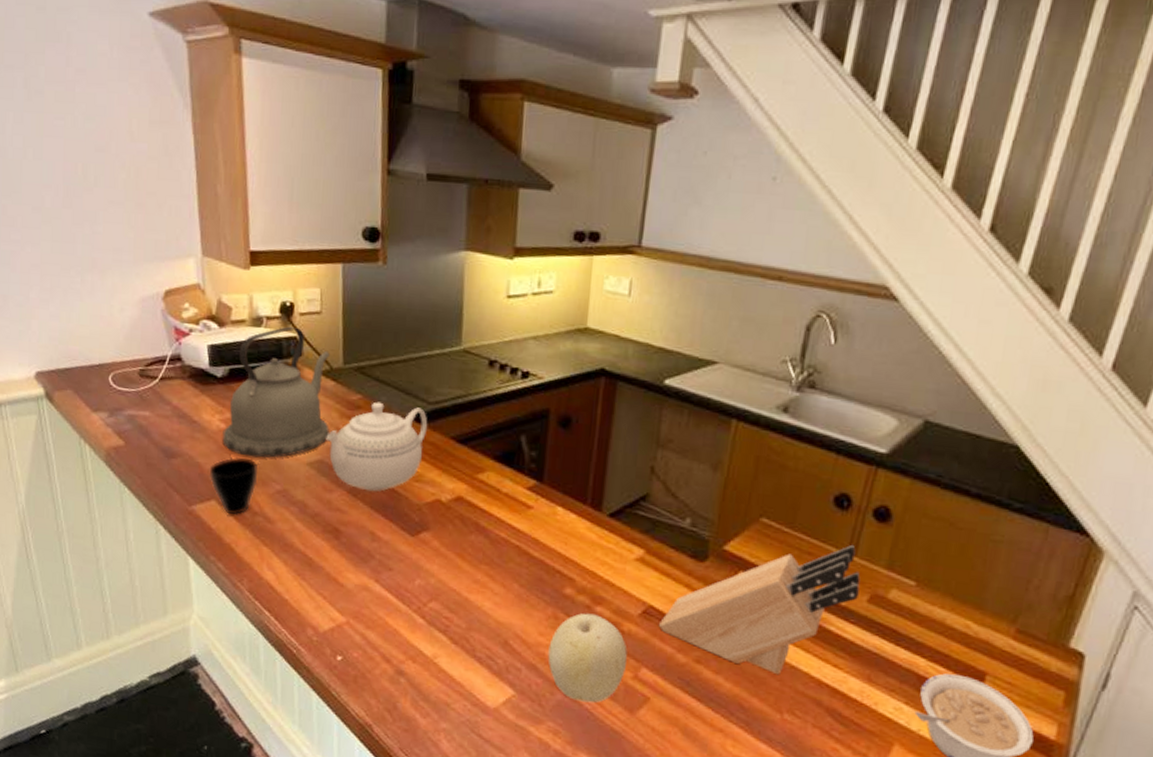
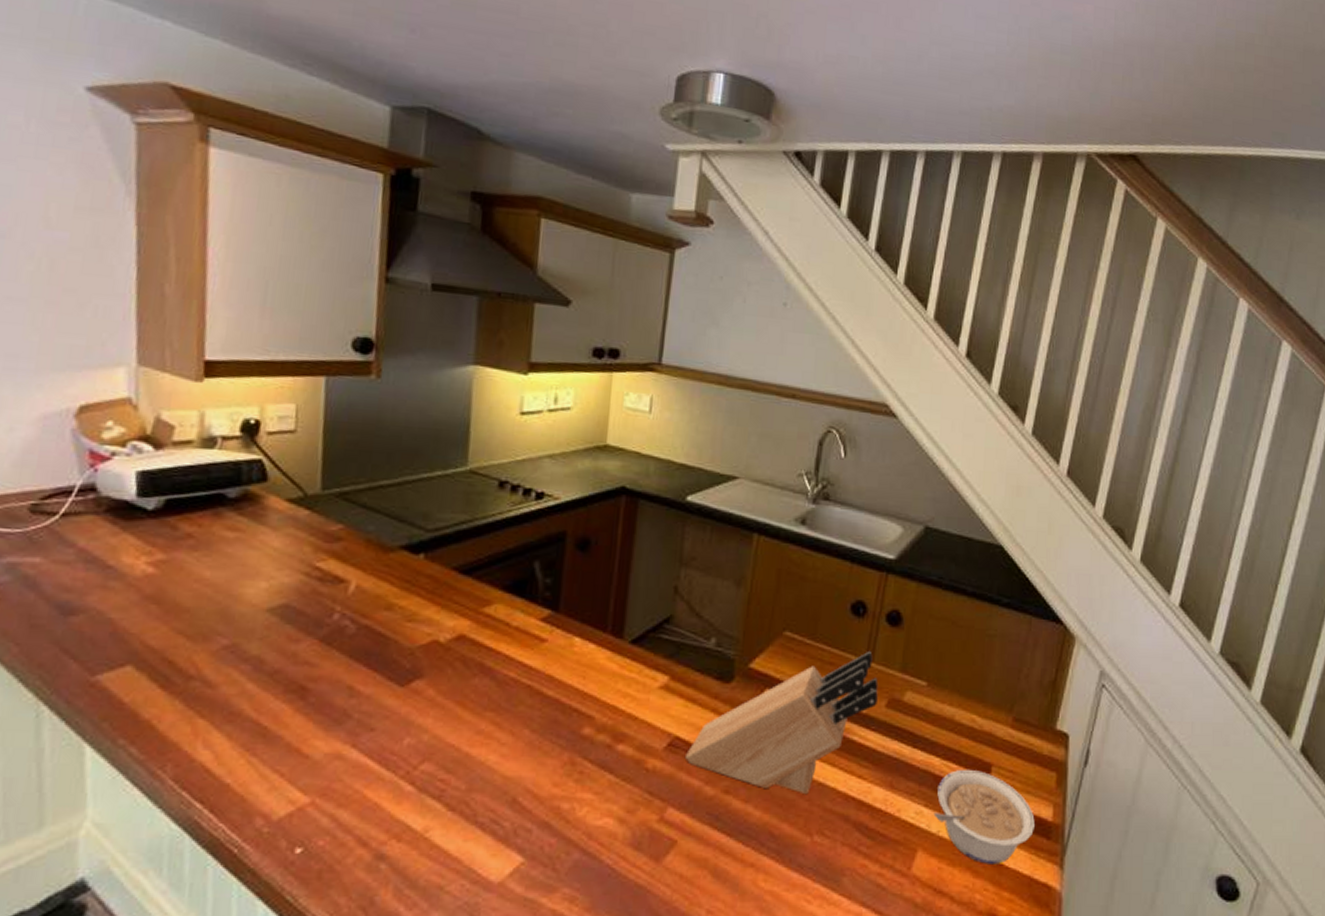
cup: present [209,456,258,516] -> none [125,607,197,683]
kettle: present [222,326,331,458] -> none [148,447,304,607]
teapot: present [326,401,427,492] -> none [294,531,424,638]
fruit: present [547,613,627,703] -> none [563,753,652,857]

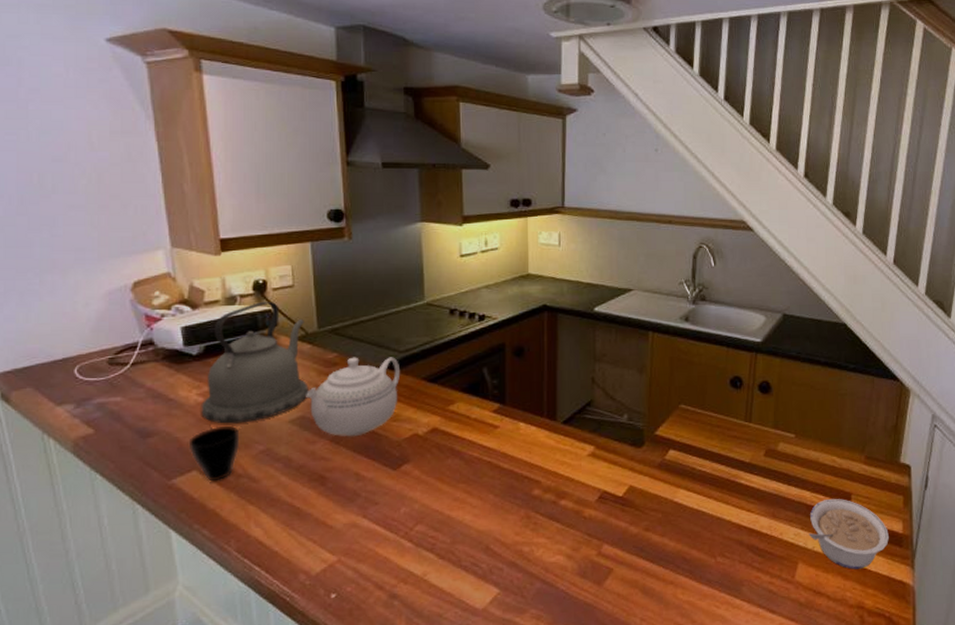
cup: none [125,607,197,683] -> present [188,425,240,482]
kettle: none [148,447,304,607] -> present [201,301,310,424]
teapot: none [294,531,424,638] -> present [306,357,400,437]
knife block: present [686,650,879,795] -> none [613,414,757,527]

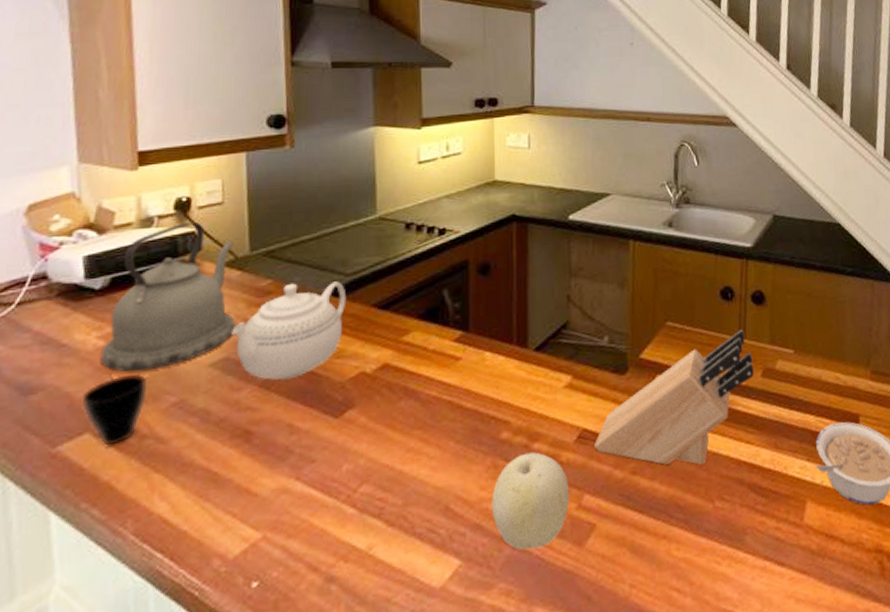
fruit: none [525,507,590,585] -> present [491,452,569,551]
knife block: none [613,414,757,527] -> present [594,329,754,466]

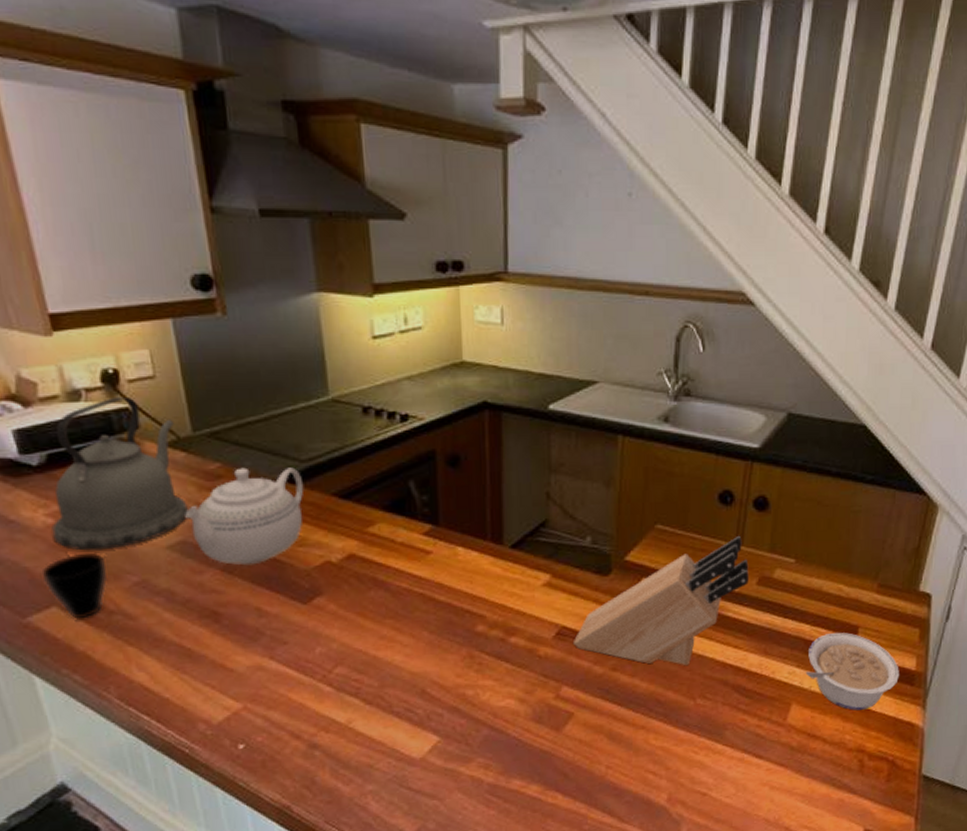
fruit: present [491,452,569,551] -> none [468,645,547,732]

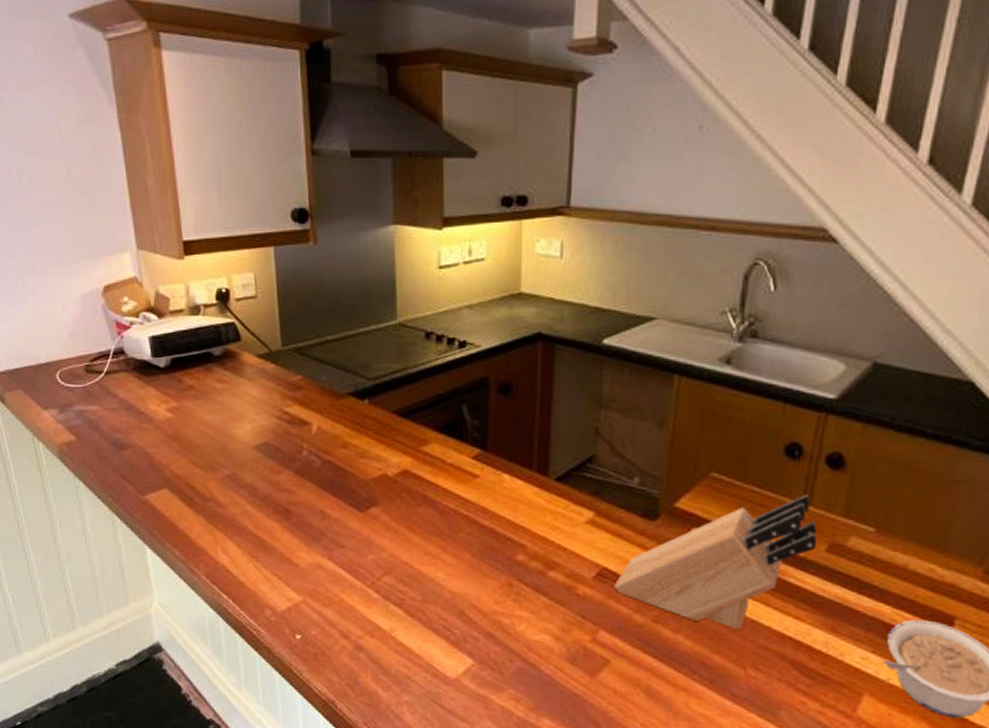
cup: present [41,552,108,619] -> none [159,444,207,502]
kettle: present [51,396,190,551] -> none [169,312,274,444]
teapot: present [185,467,303,566] -> none [270,381,368,471]

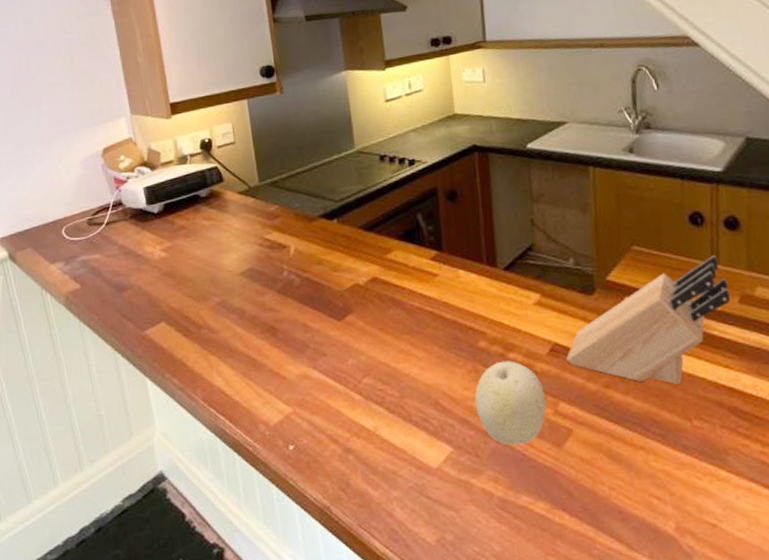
fruit: none [504,578,584,668] -> present [474,361,546,446]

